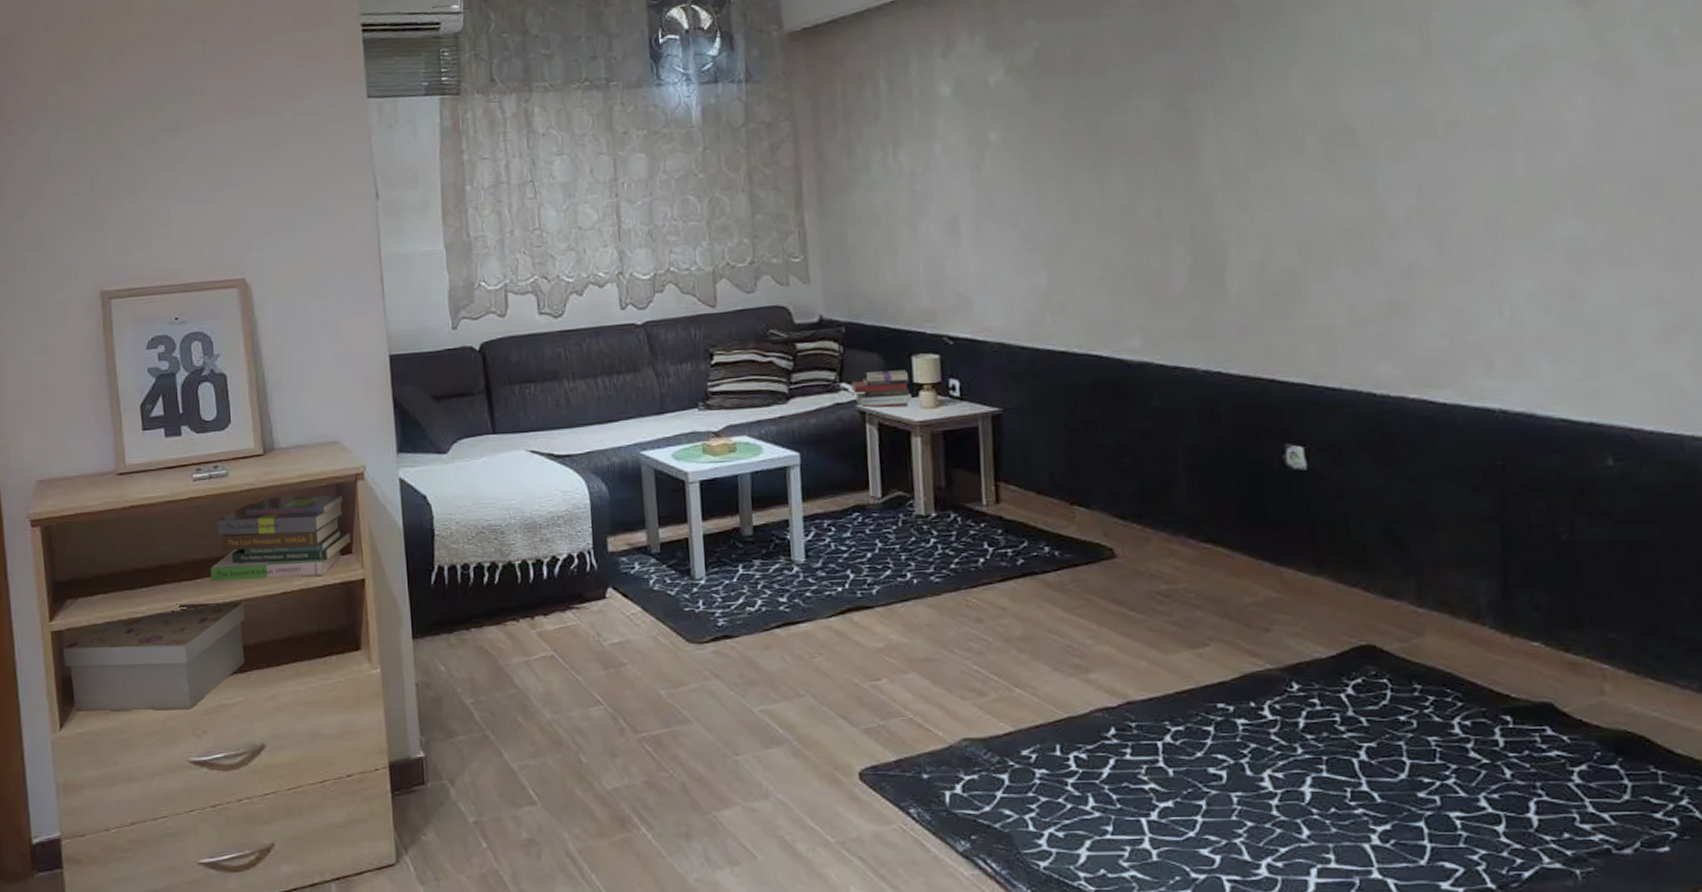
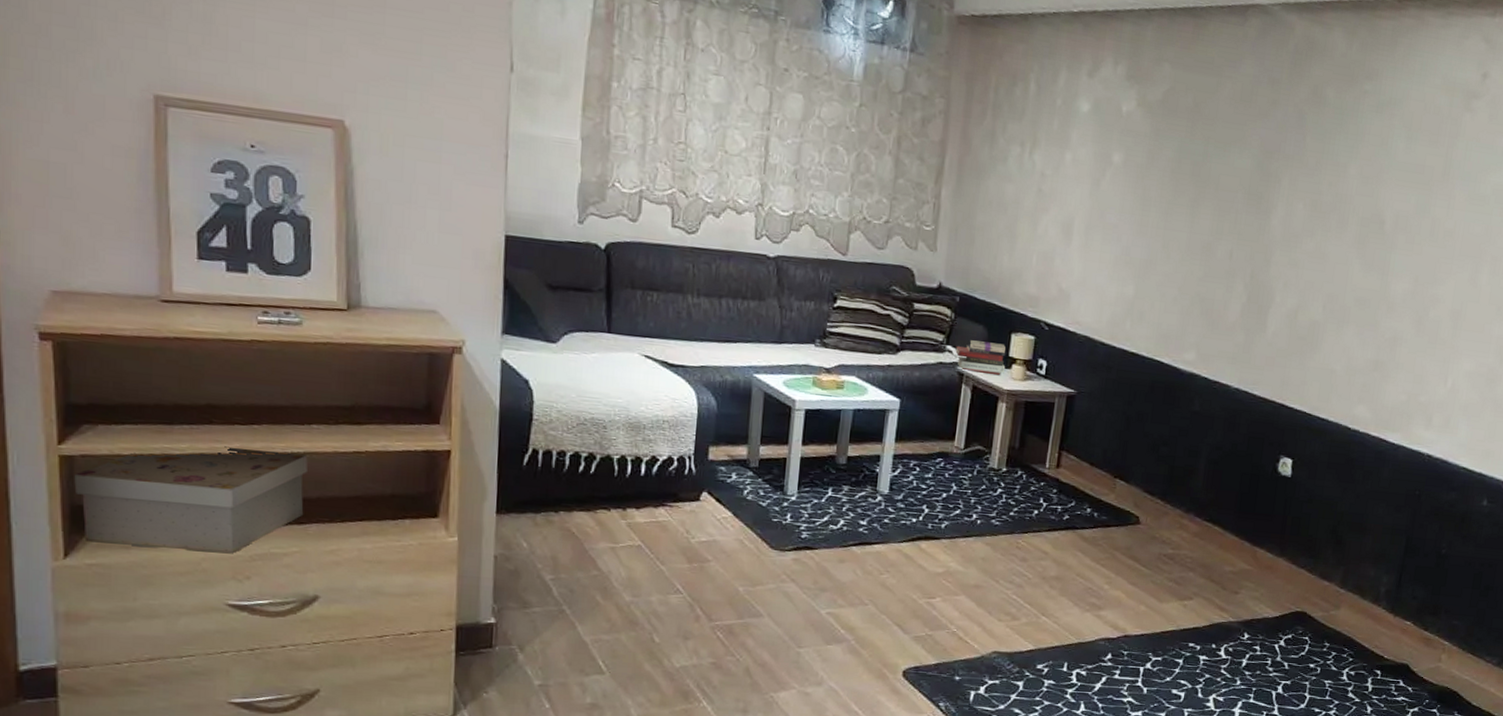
books: present [210,494,350,581] -> none [270,355,439,440]

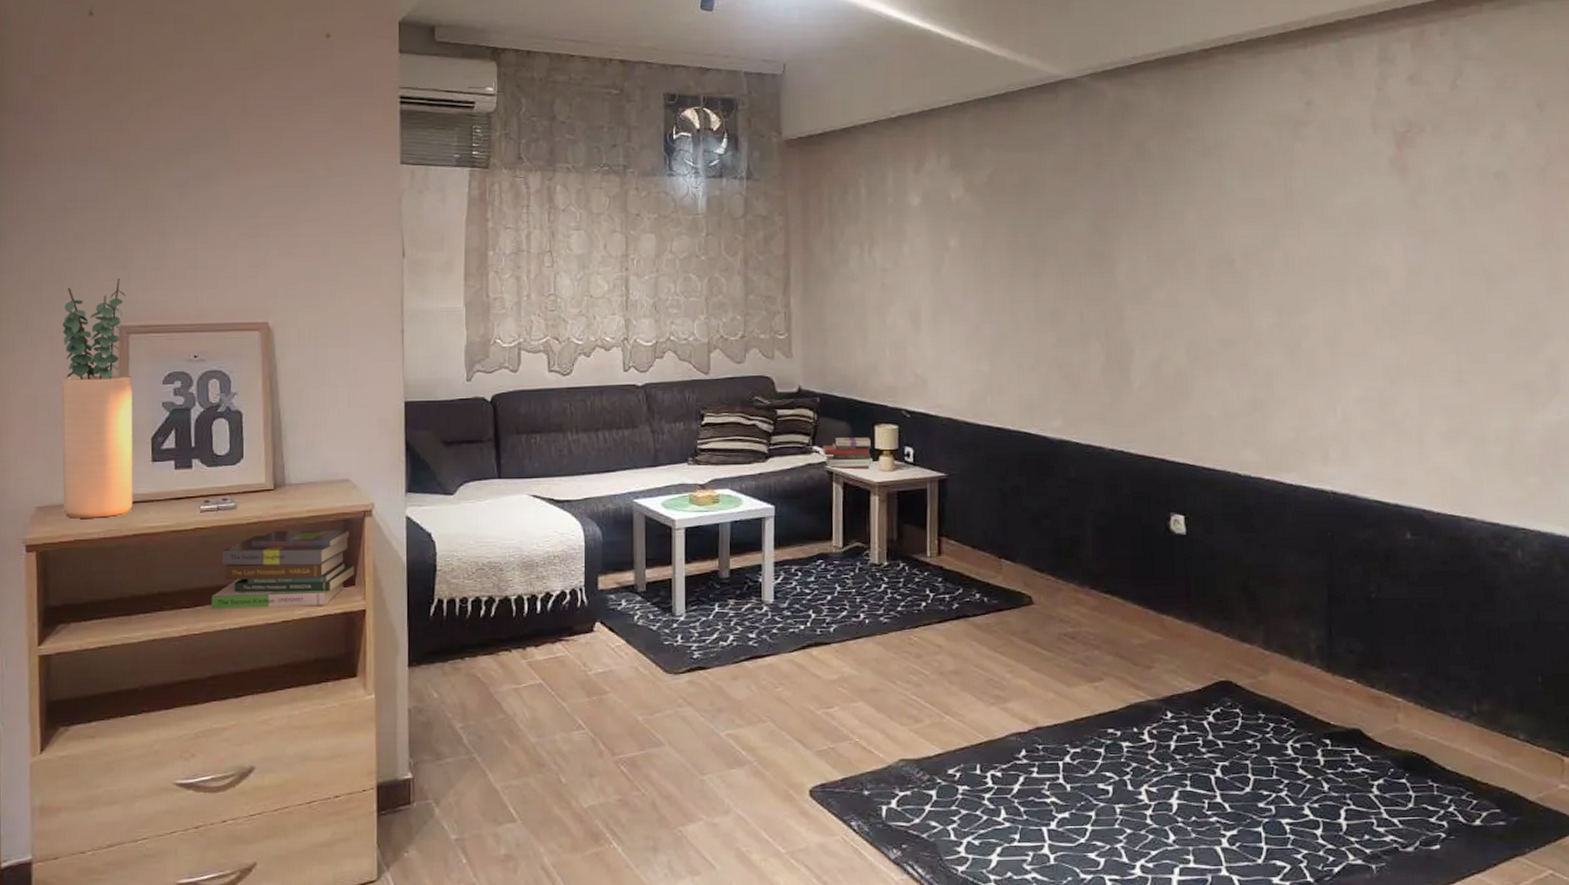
decorative box: present [74,446,308,554] -> none [50,629,243,735]
vase: none [79,37,175,314] -> present [61,279,134,519]
books: none [270,355,439,440] -> present [211,529,354,609]

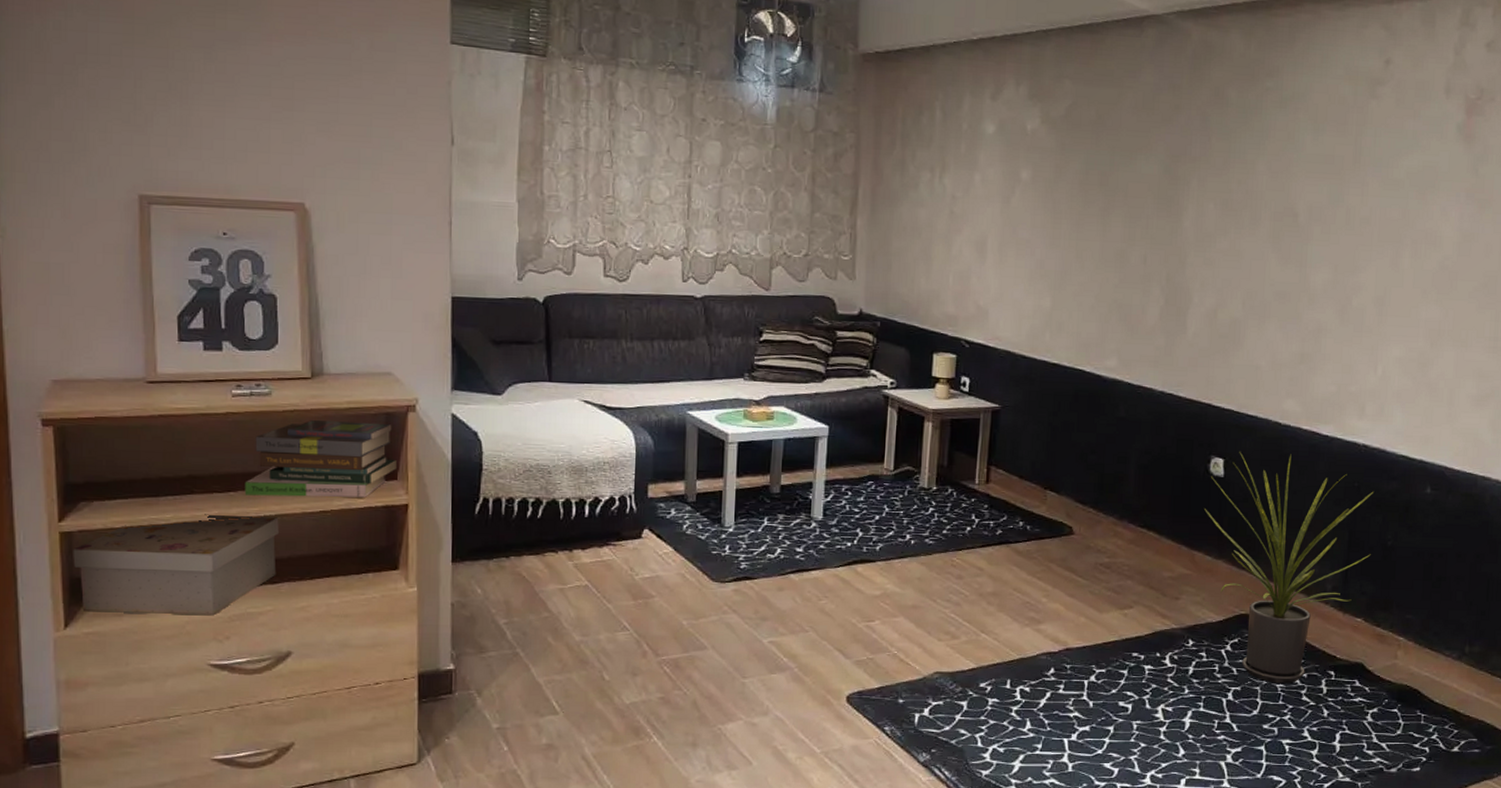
decorative box: none [50,629,243,735] -> present [73,514,279,616]
vase: present [61,279,134,519] -> none [74,143,159,396]
books: present [822,437,874,469] -> none [879,363,930,396]
house plant: none [1169,506,1354,756] -> present [1204,452,1373,684]

